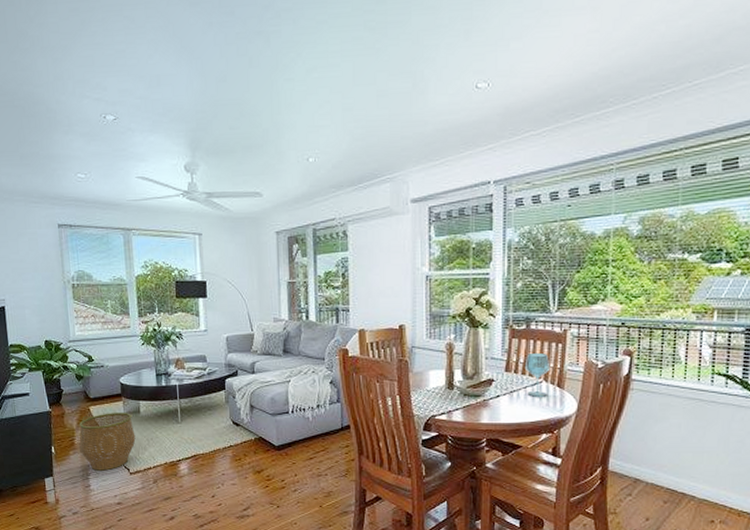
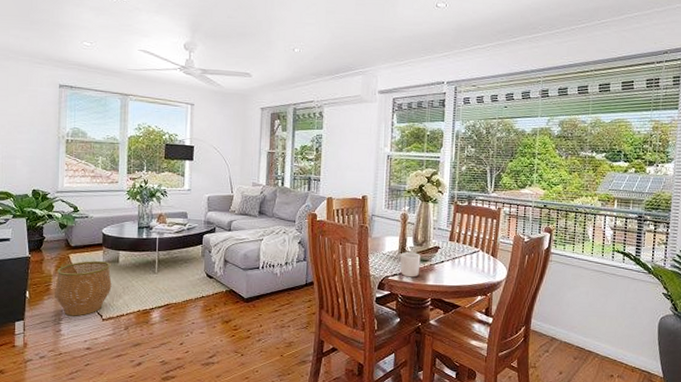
mug: none [448,387,472,416] -> present [400,252,421,278]
wine glass: present [524,352,551,397] -> none [465,225,487,264]

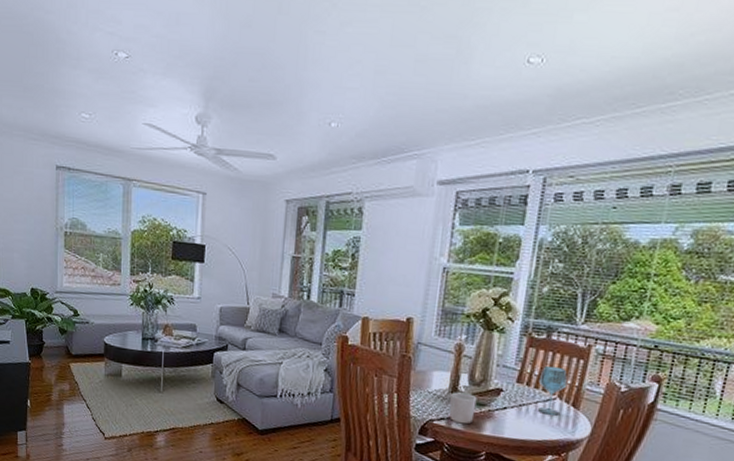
basket: present [55,261,112,316] -> none [56,372,114,432]
wine glass: none [465,225,487,264] -> present [537,365,568,416]

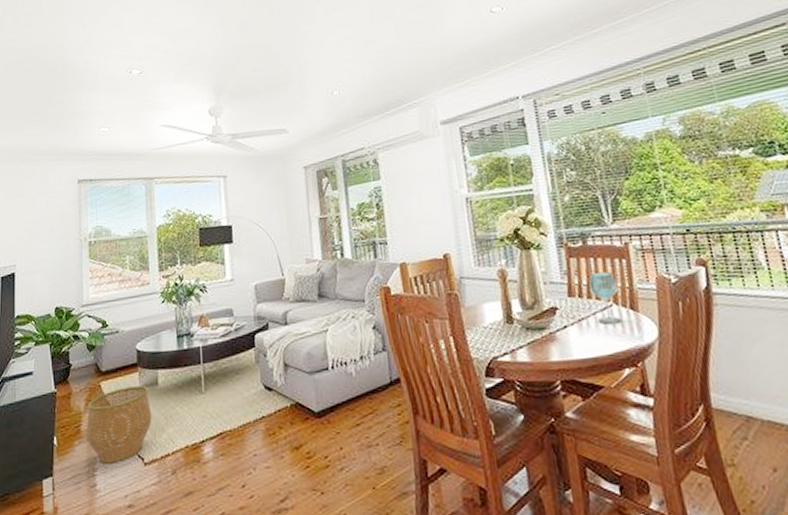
basket: none [56,372,114,432] -> present [86,386,152,464]
mug: present [448,392,477,425] -> none [507,319,538,355]

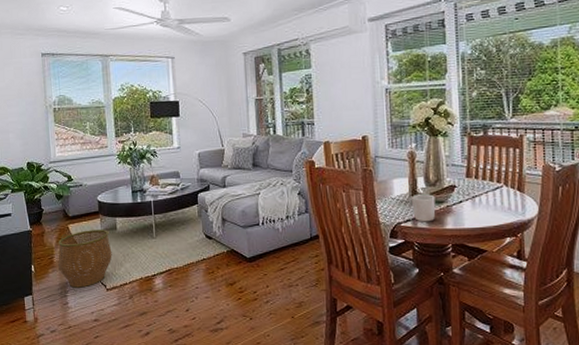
mug: none [507,319,538,355] -> present [412,194,436,222]
wine glass: present [588,271,621,324] -> none [484,158,510,201]

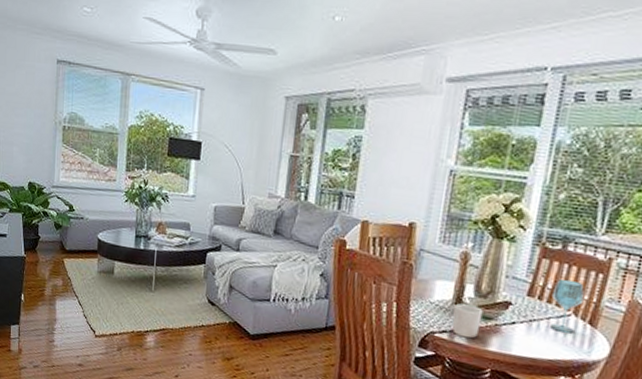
basket: present [58,230,112,288] -> none [49,268,106,329]
wine glass: none [484,158,510,201] -> present [549,278,585,334]

